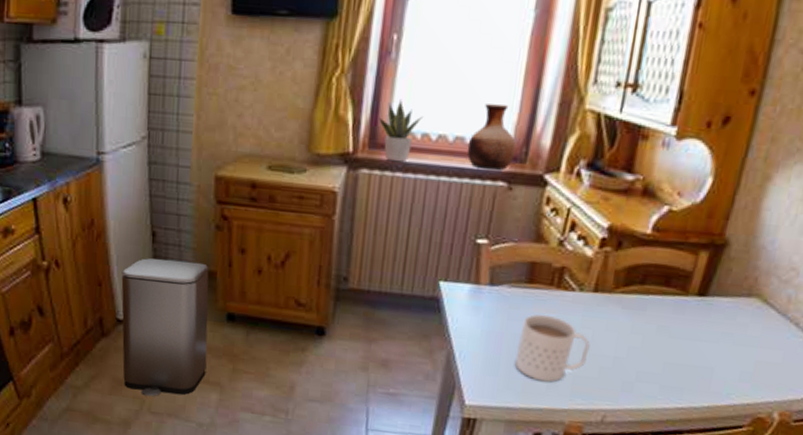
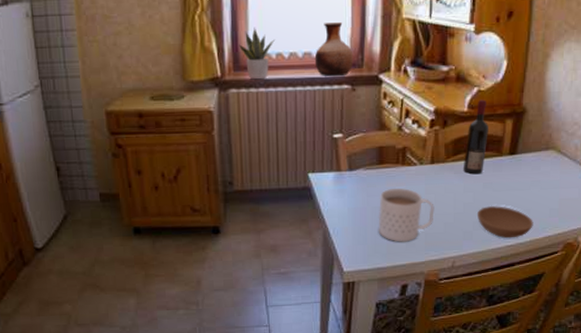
pedal bin: present [121,258,209,397] -> none [34,188,122,312]
wine bottle: none [633,221,678,314] -> present [462,99,489,175]
bowl: none [643,354,717,400] -> present [478,205,533,239]

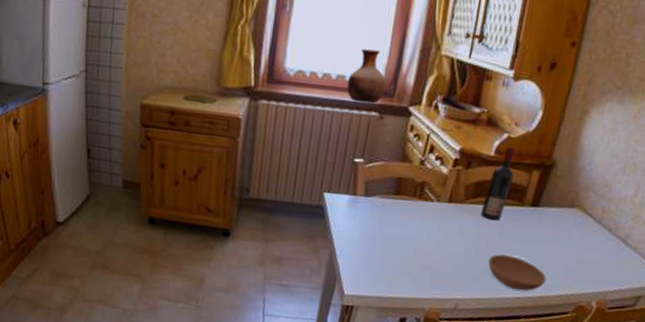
potted plant: present [239,27,276,80] -> none [276,43,312,95]
mug: present [378,188,434,242] -> none [384,220,446,276]

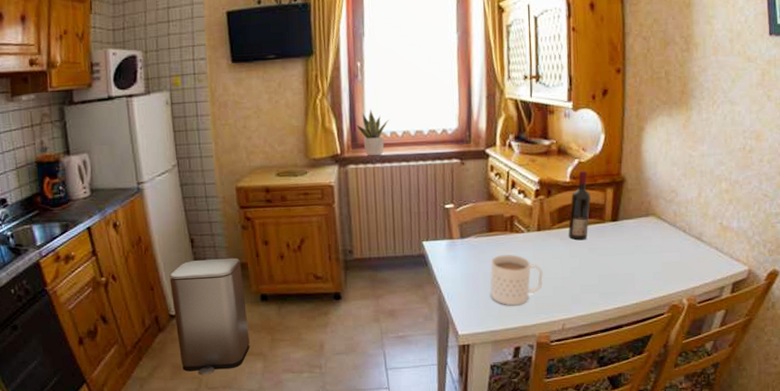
pedal bin: none [60,171,135,287] -> present [169,257,250,375]
potted plant: none [276,43,312,95] -> present [357,109,390,156]
vase: present [347,49,387,103] -> none [426,103,462,152]
mug: none [384,220,446,276] -> present [489,254,543,306]
bowl: present [488,254,547,291] -> none [584,269,639,301]

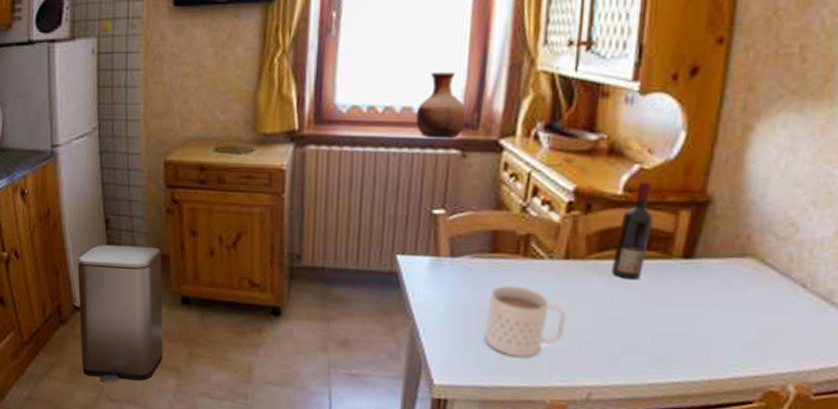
potted plant: present [357,109,390,156] -> none [323,74,369,137]
vase: none [426,103,462,152] -> present [415,72,467,138]

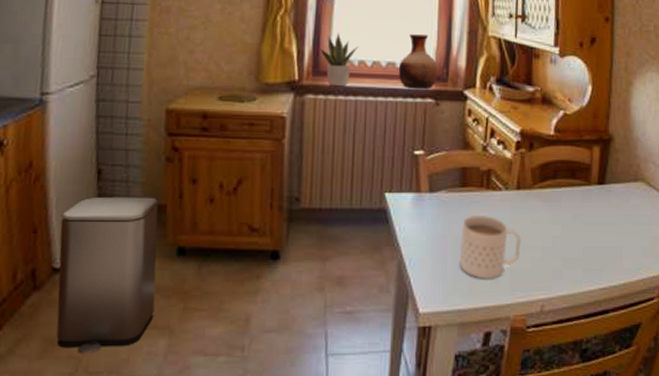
potted plant: none [323,74,369,137] -> present [320,32,359,87]
wine bottle: present [610,180,653,280] -> none [550,123,576,204]

